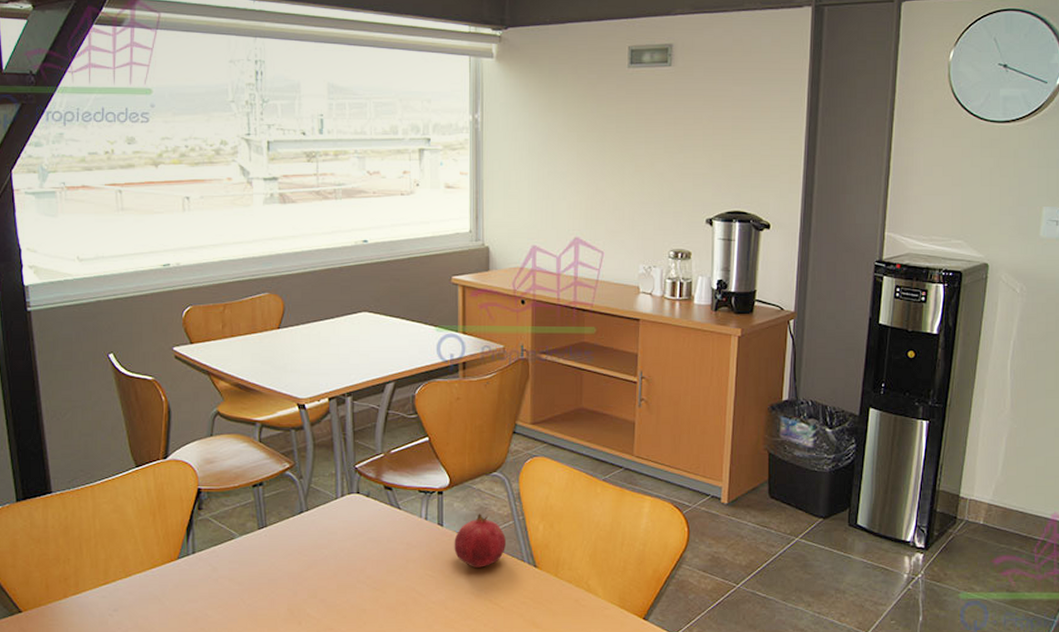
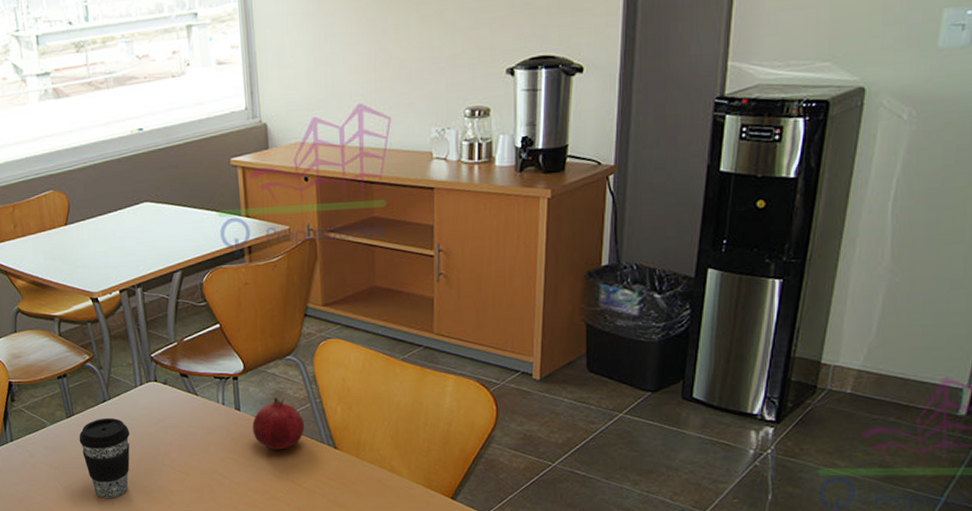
coffee cup: none [269,530,325,617] -> present [79,417,130,498]

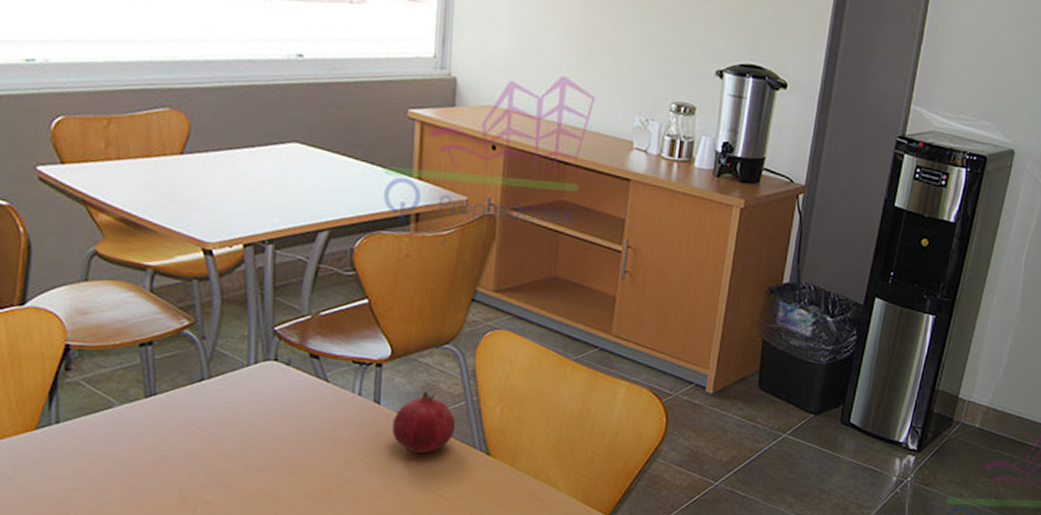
coffee cup: present [79,417,130,498] -> none [158,401,231,503]

